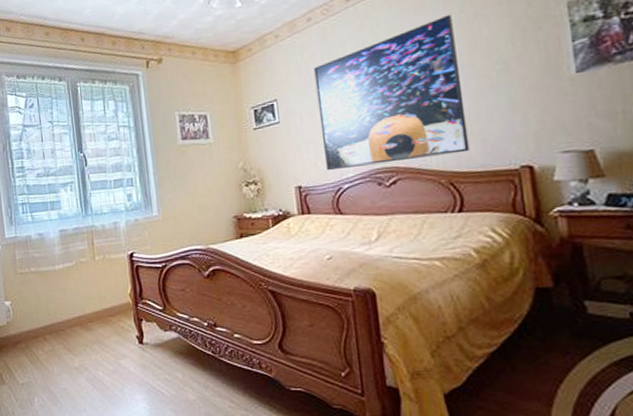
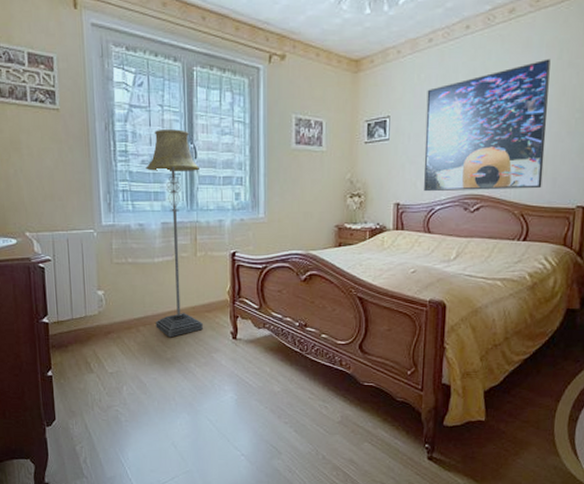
floor lamp: none [41,141,108,345] -> present [146,129,203,338]

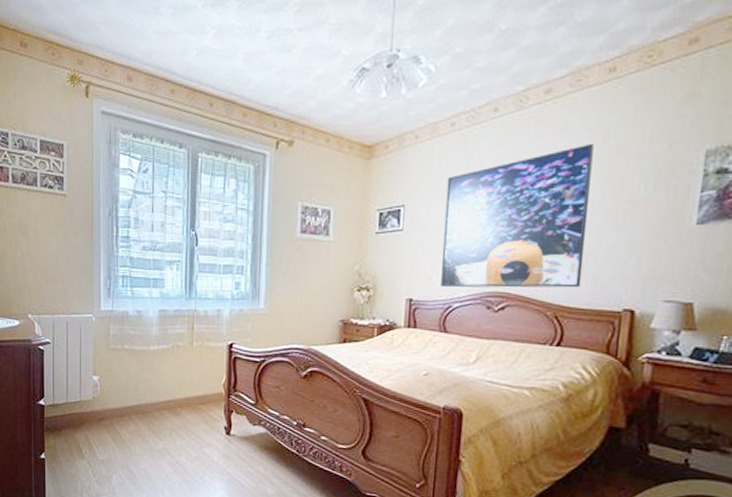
floor lamp: present [146,129,203,338] -> none [146,216,200,429]

